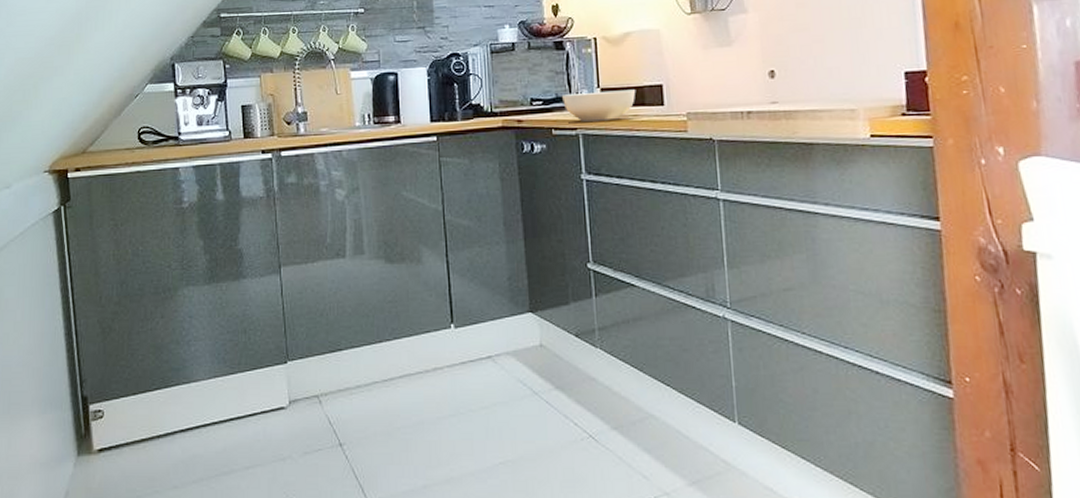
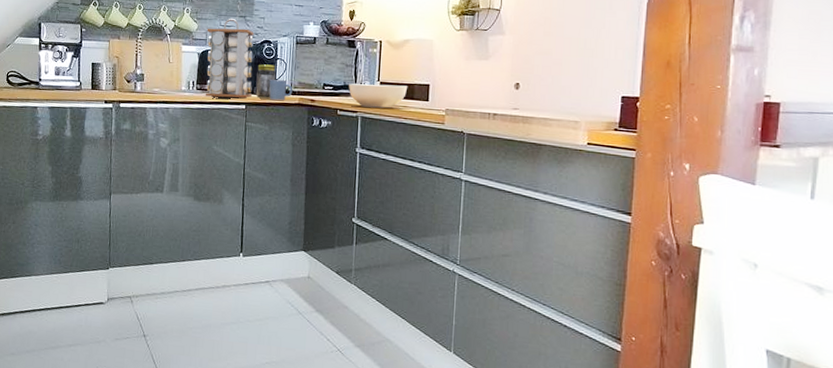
spice rack: none [379,30,443,132] -> present [205,18,254,100]
jar: none [446,82,471,126] -> present [255,64,277,99]
mug: none [462,100,494,127] -> present [269,80,293,101]

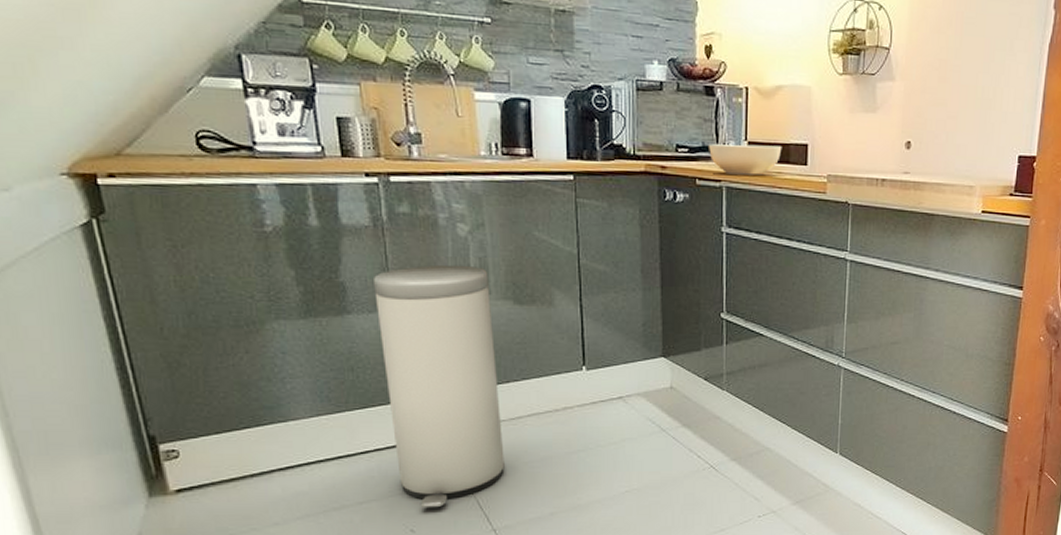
pedal bin: none [99,167,178,357] -> present [374,264,505,508]
spice rack: present [205,18,254,100] -> none [508,52,581,168]
jar: present [255,64,277,99] -> none [586,118,613,166]
mug: present [269,80,293,101] -> none [603,140,636,169]

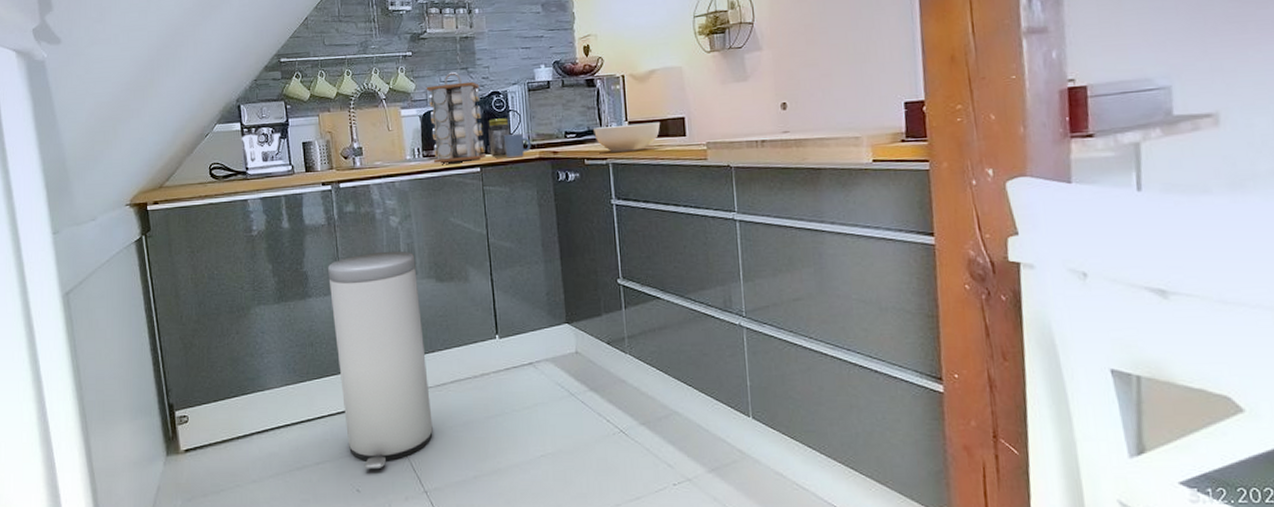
spice rack: none [508,52,581,168] -> present [426,71,486,164]
jar: none [586,118,613,166] -> present [488,118,511,158]
mug: none [603,140,636,169] -> present [503,134,532,159]

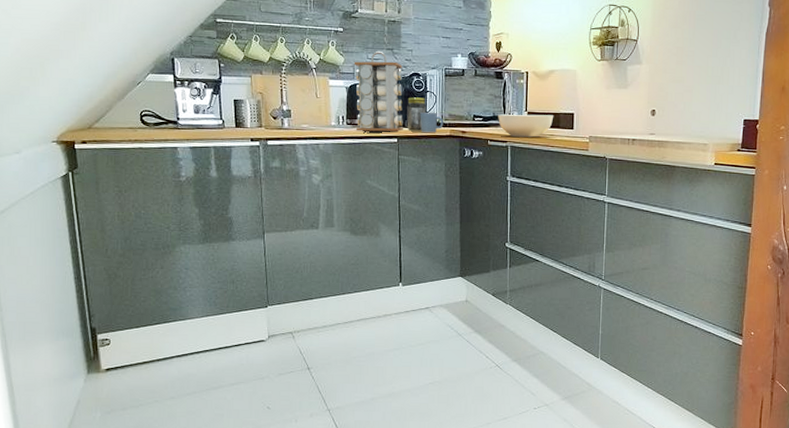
pedal bin: present [328,250,433,470] -> none [252,205,339,391]

